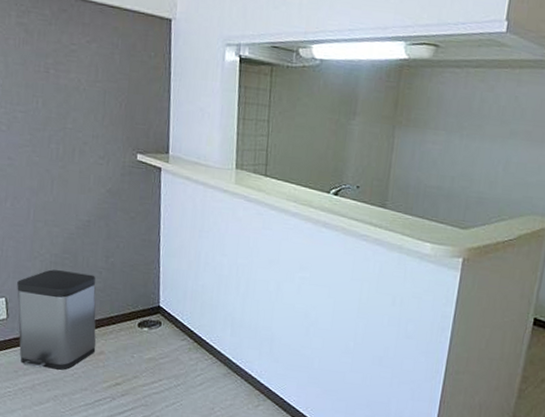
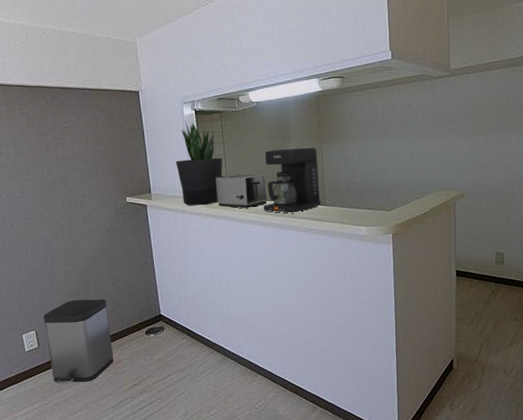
planter: none [205,68,265,182] -> present [176,121,223,206]
toaster: none [250,147,316,195] -> present [215,173,268,209]
coffee maker: none [306,125,387,211] -> present [263,147,322,214]

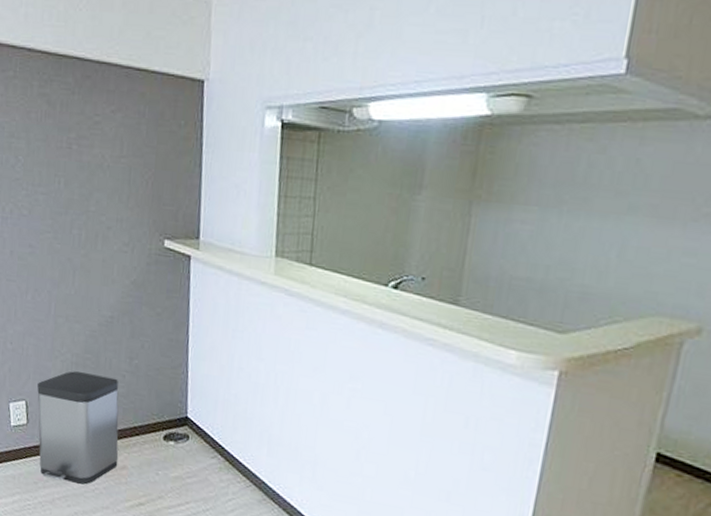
planter: present [176,121,223,206] -> none [241,136,310,272]
toaster: present [215,173,268,209] -> none [292,230,372,288]
coffee maker: present [263,147,322,214] -> none [358,201,462,309]

